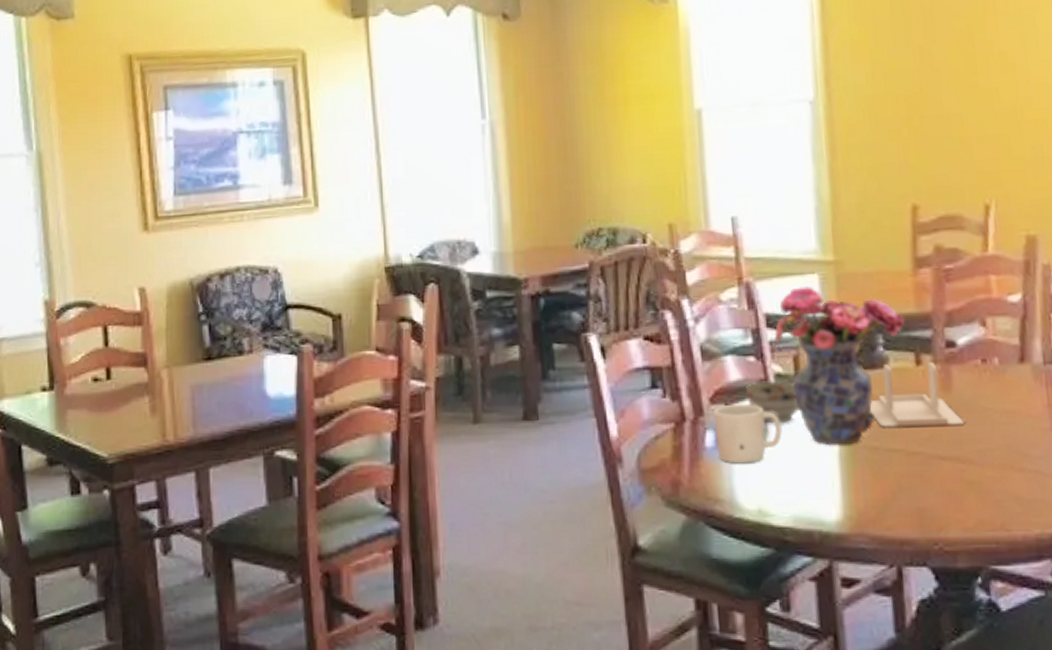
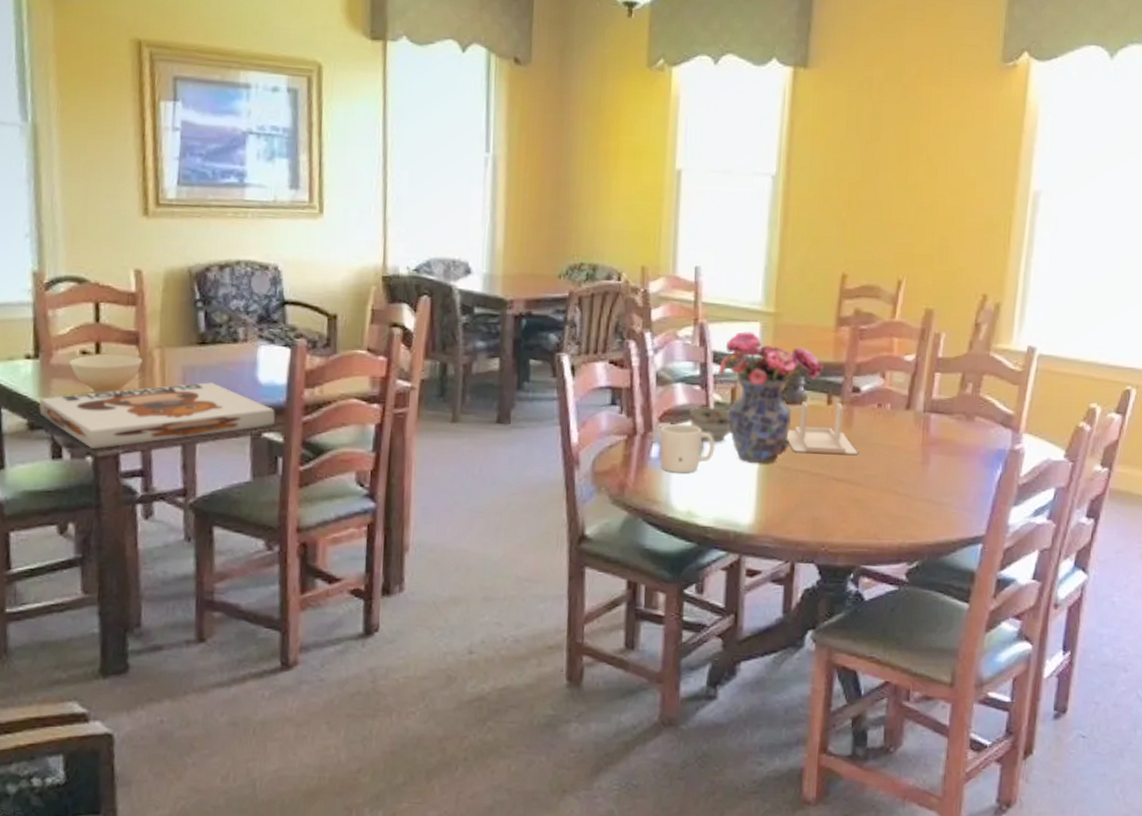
board game: none [55,400,286,481] -> present [38,382,275,449]
bowl: none [82,377,151,422] -> present [69,354,142,394]

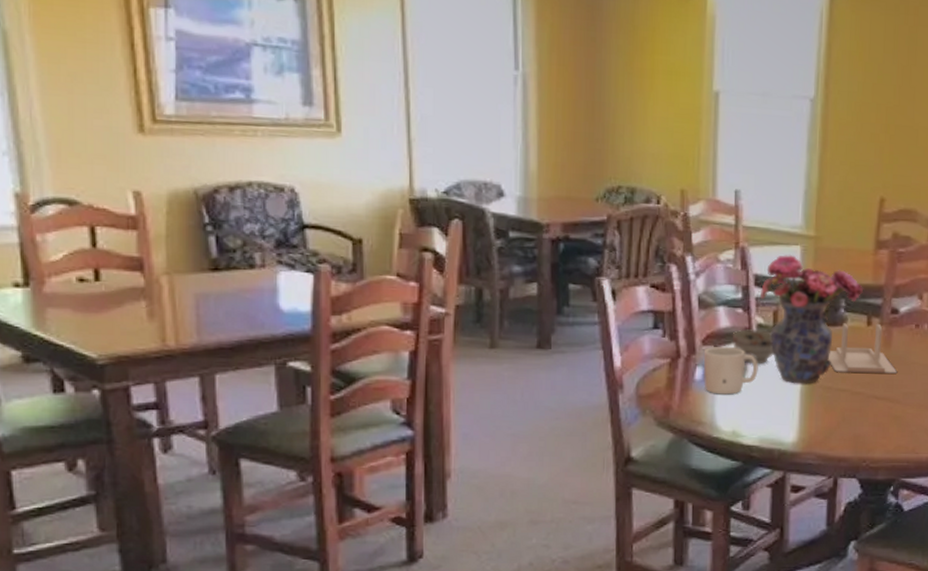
board game: present [38,382,275,449] -> none [32,310,300,381]
bowl: present [69,354,142,394] -> none [64,282,148,324]

